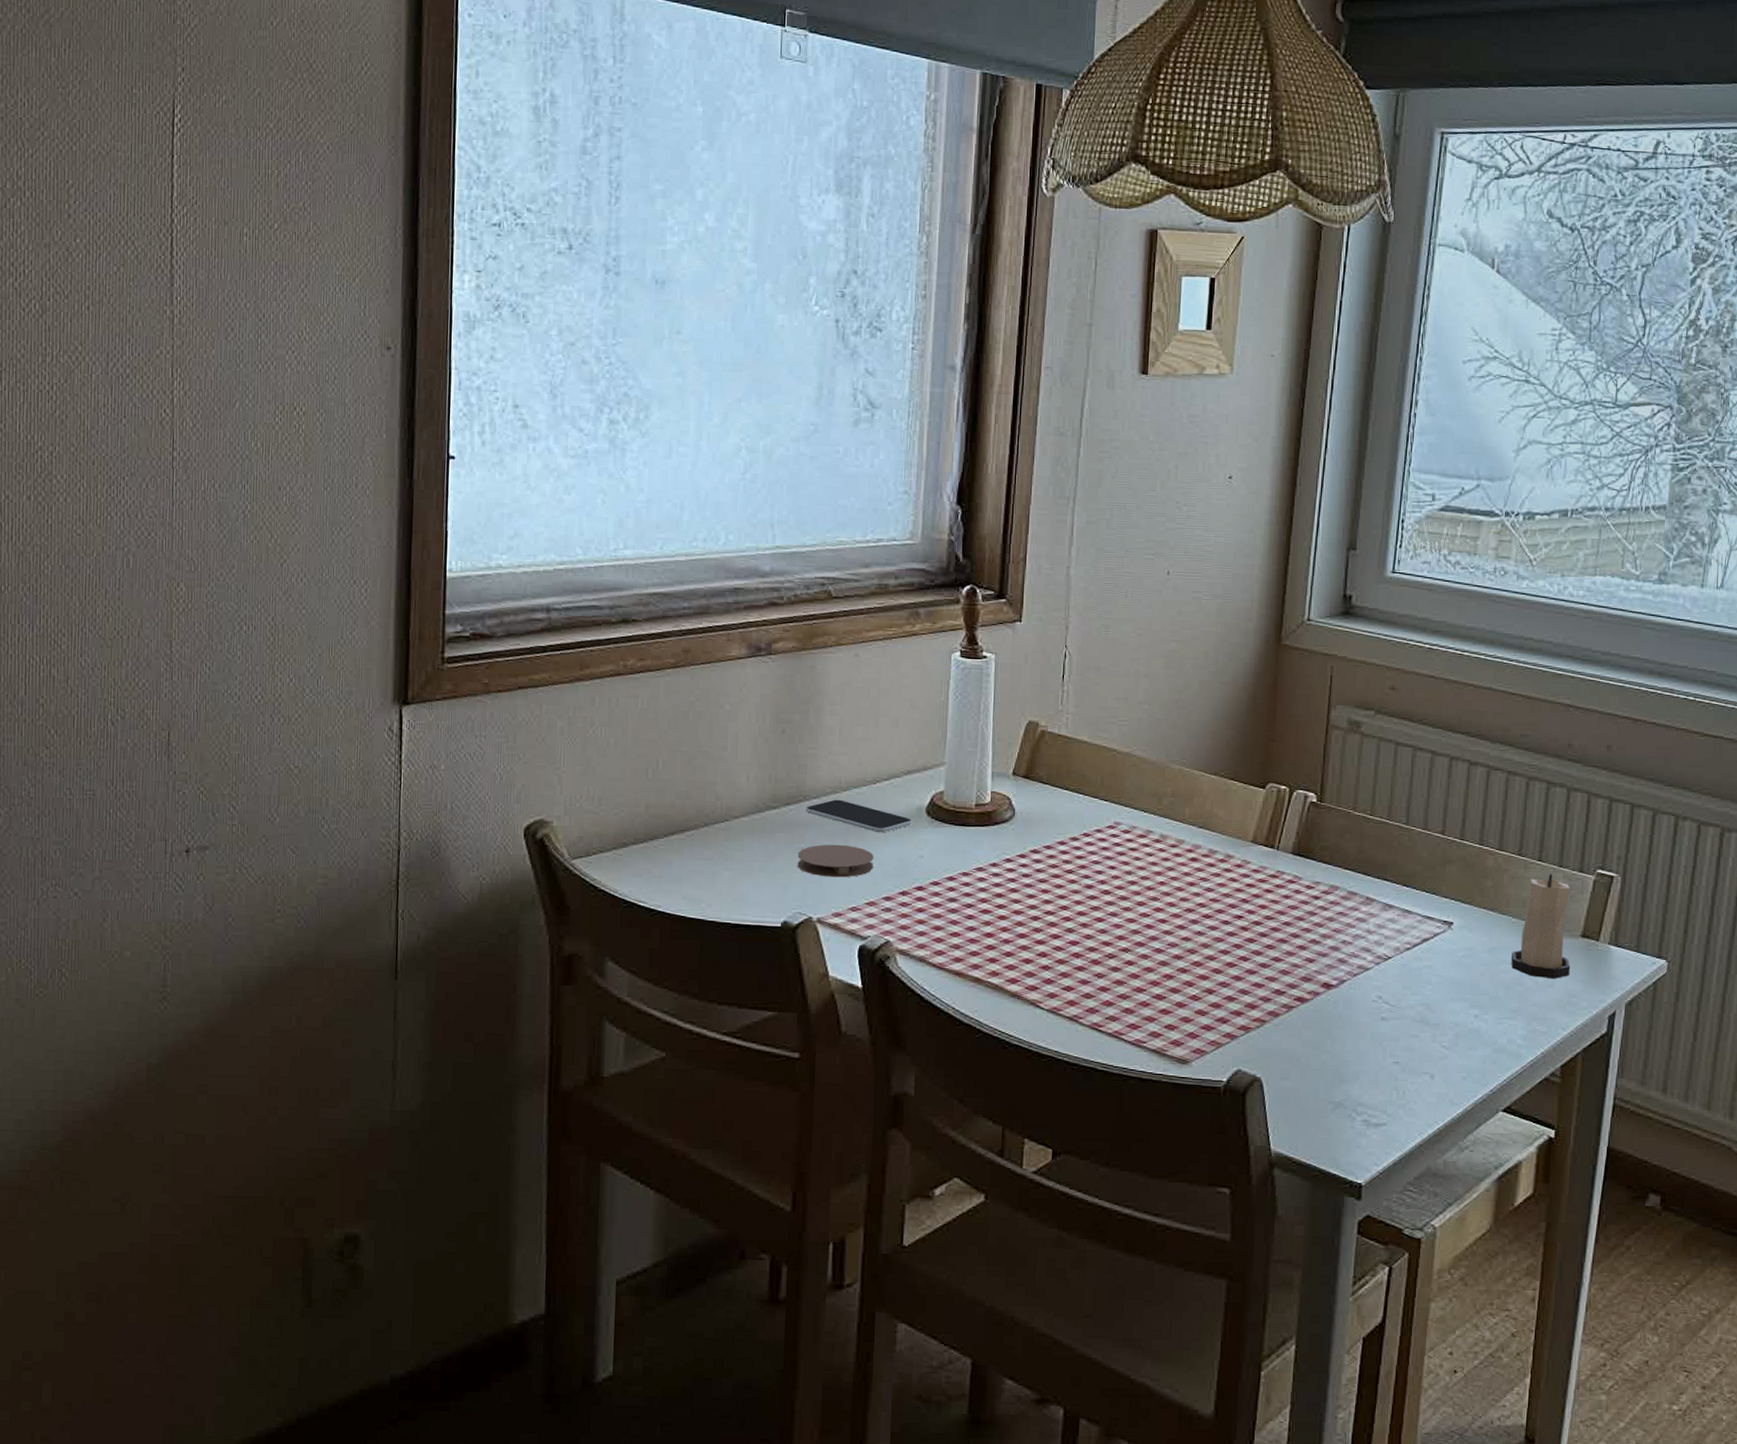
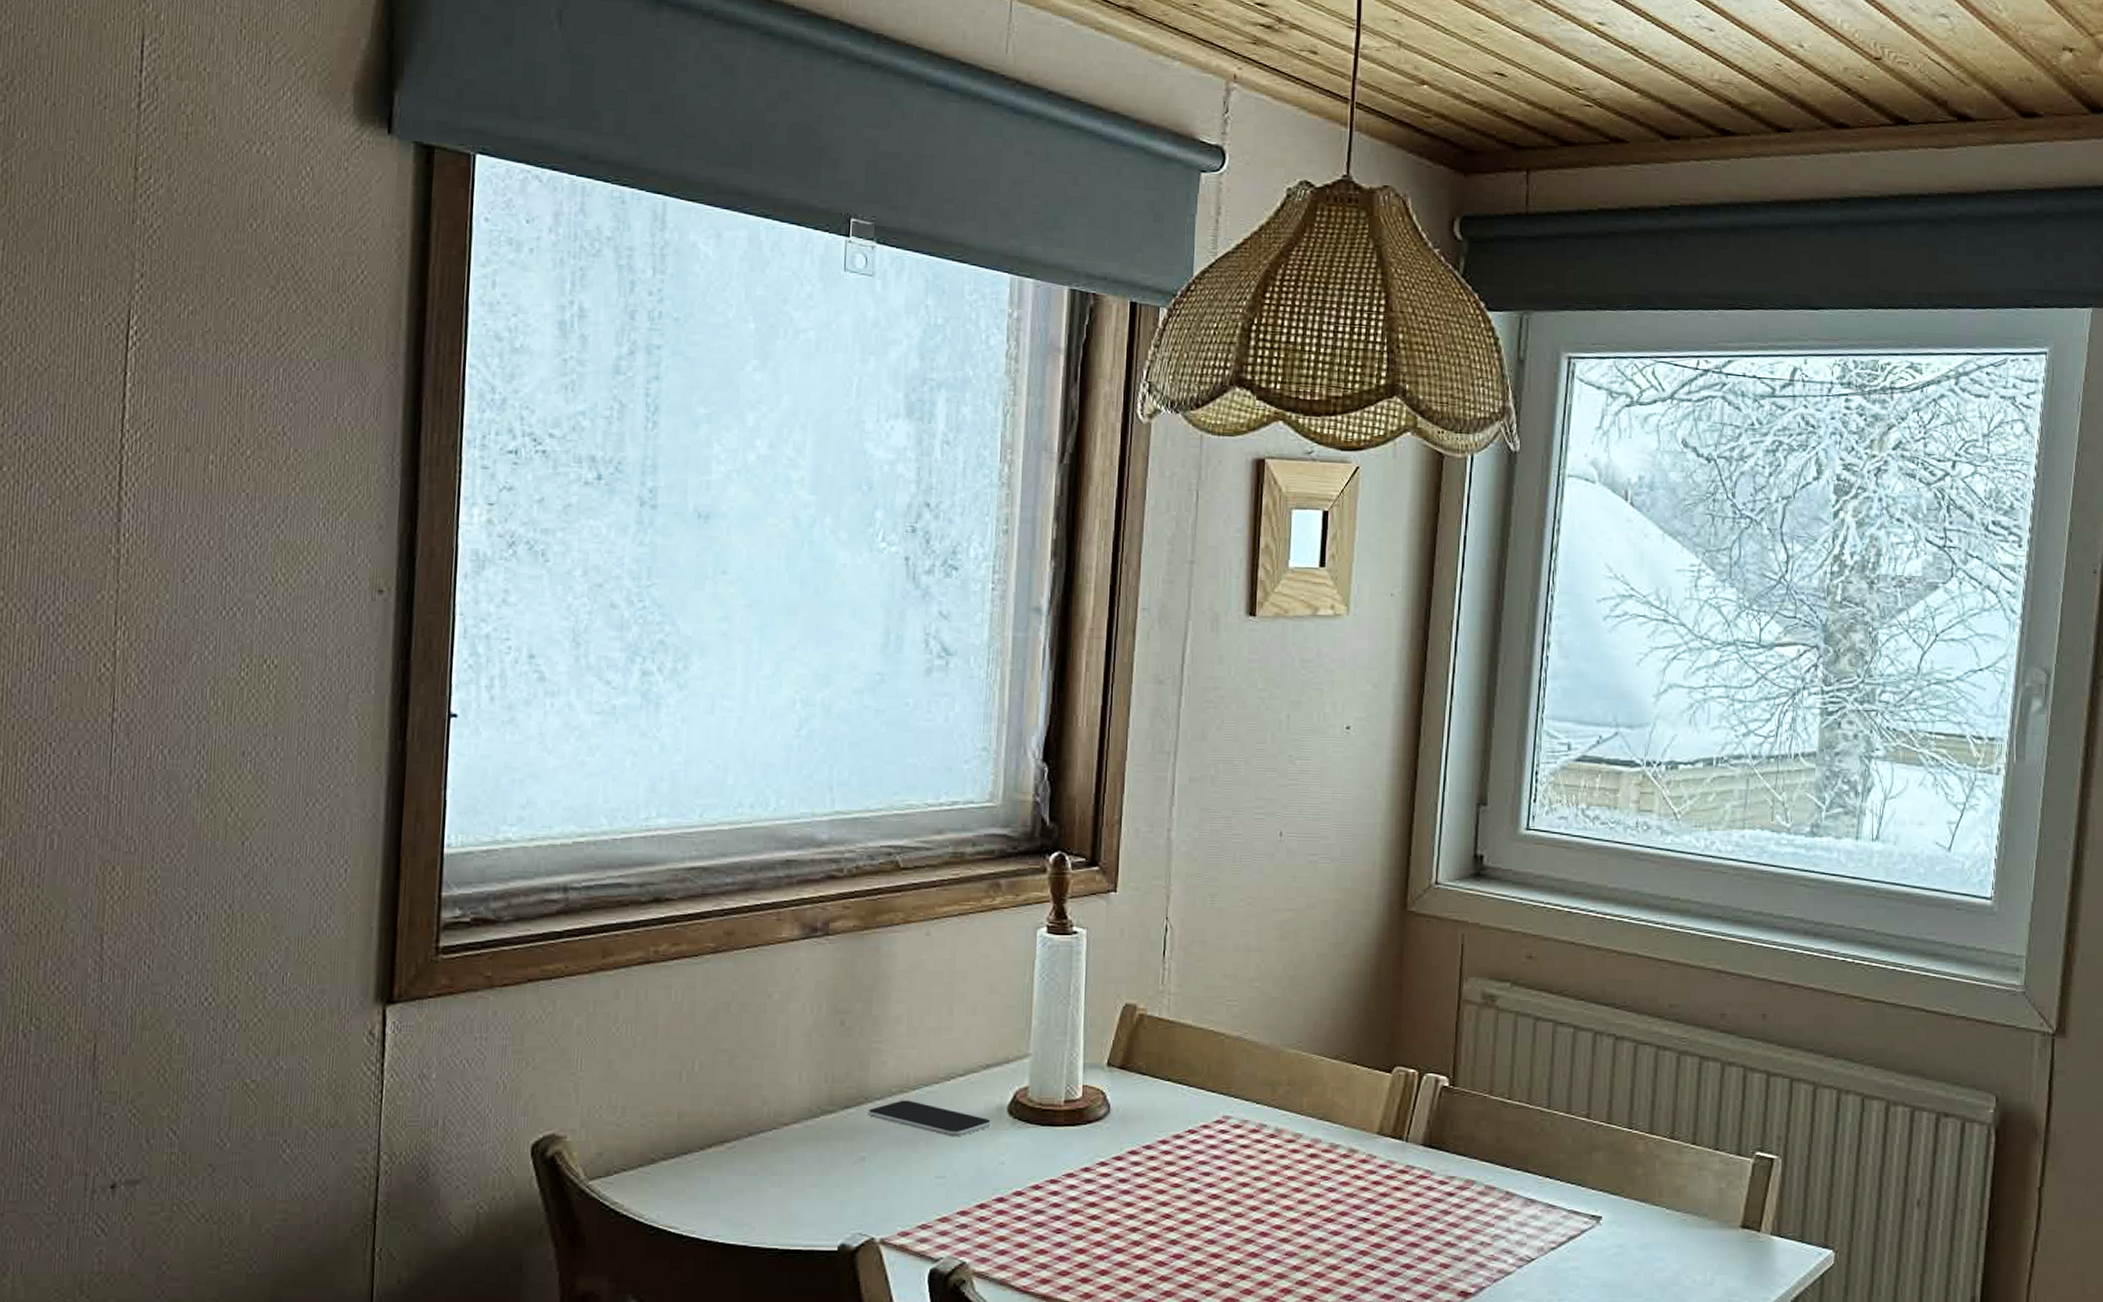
coaster: present [797,844,874,878] -> none [857,1152,947,1191]
candle: present [1510,873,1571,980] -> none [1665,1157,1731,1277]

